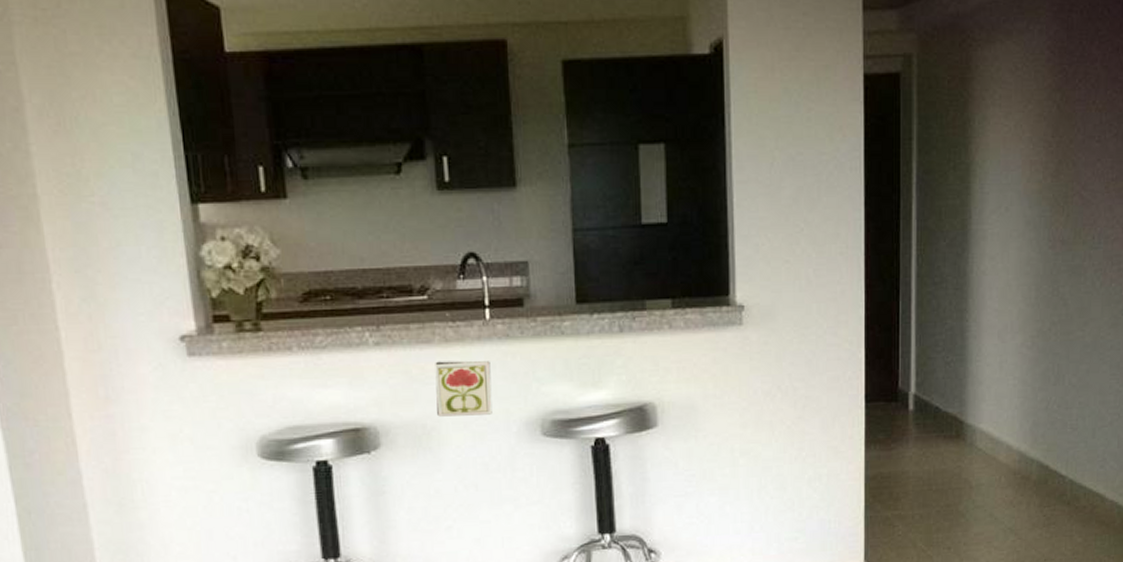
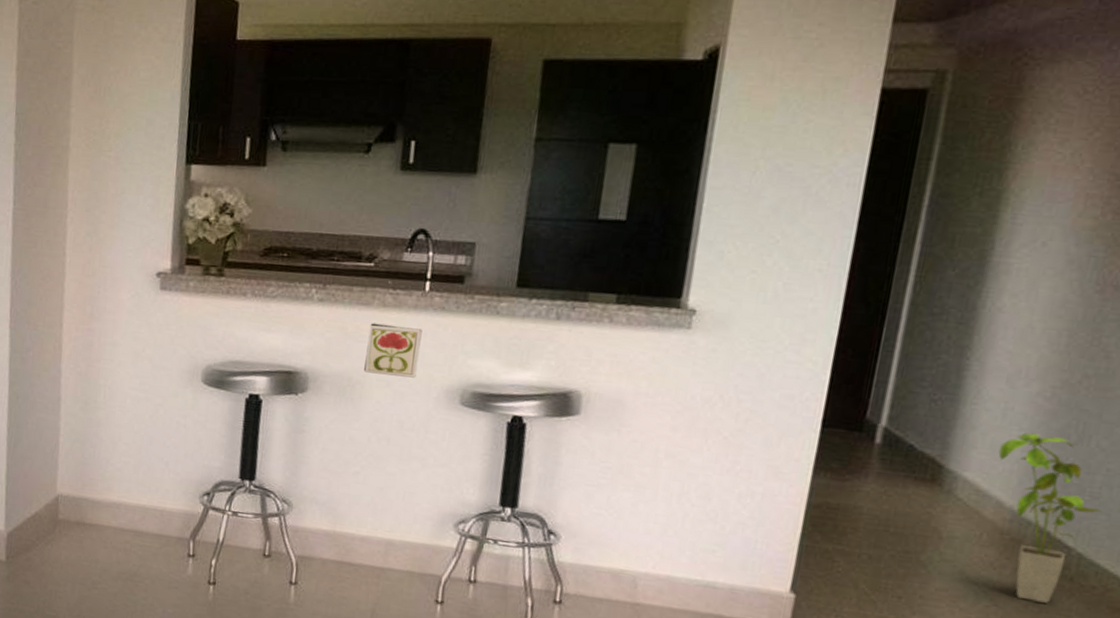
house plant: none [1002,380,1081,529] -> present [998,432,1103,603]

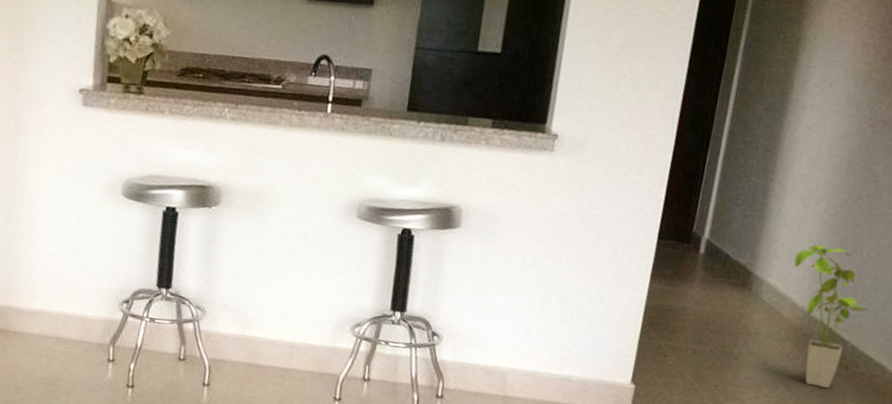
decorative tile: present [364,323,422,378] -> none [272,141,324,193]

